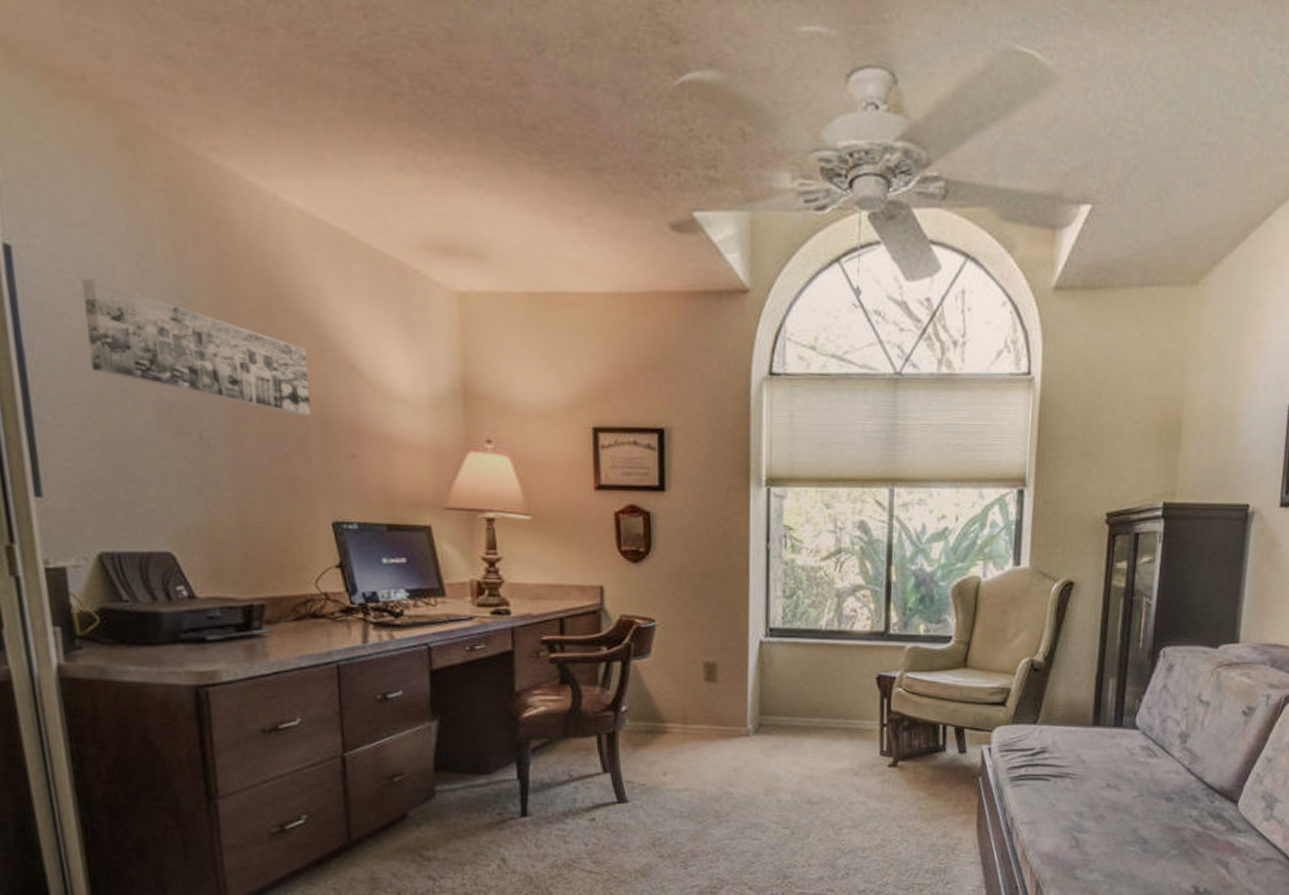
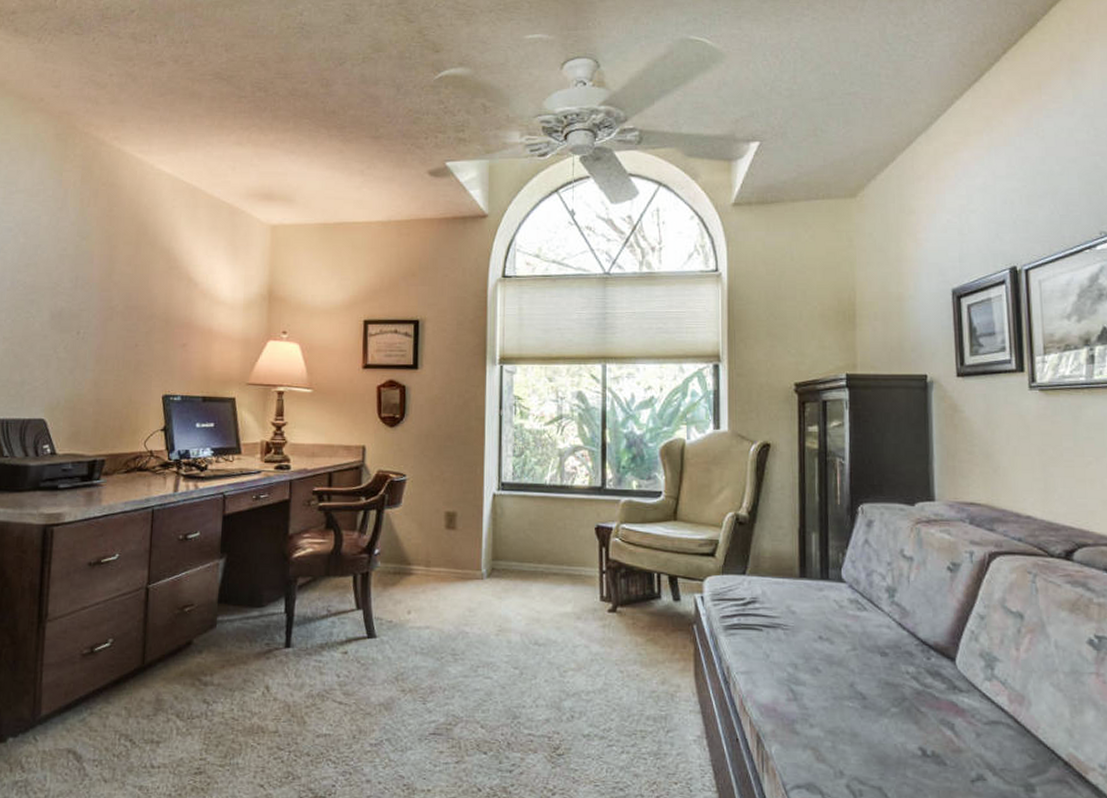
wall art: present [81,278,311,417] -> none [13,225,160,317]

